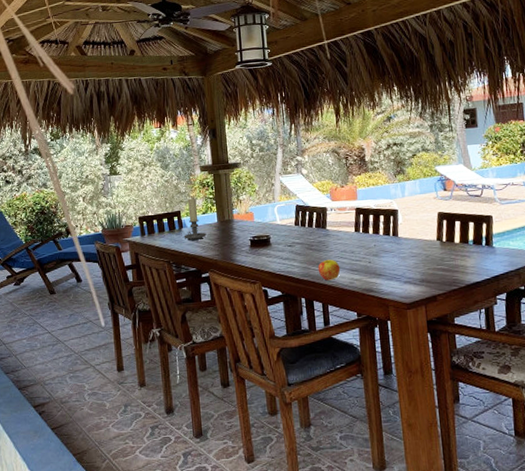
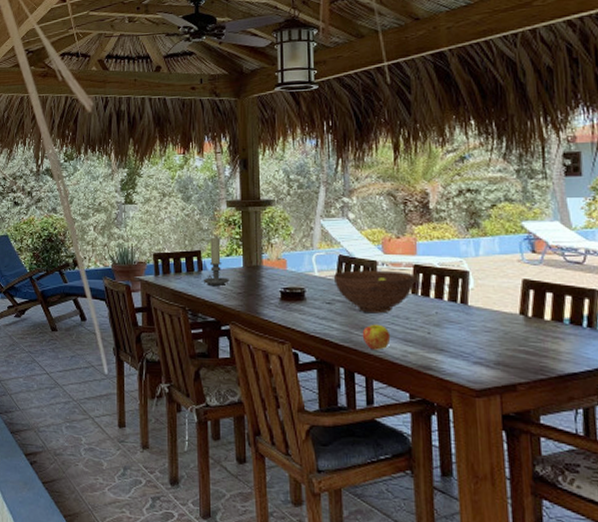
fruit bowl: none [292,214,357,251] -> present [333,270,415,314]

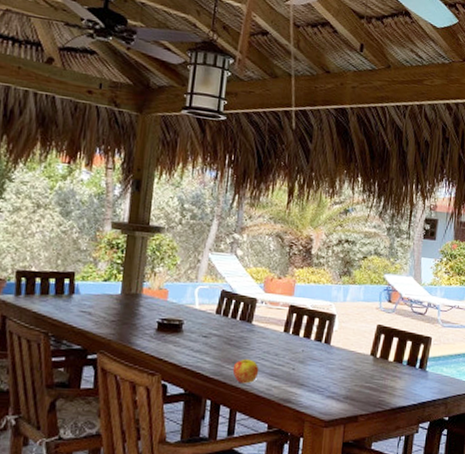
candle holder: present [203,237,230,285] -> none [73,259,104,312]
fruit bowl: present [333,270,415,314] -> none [213,306,289,349]

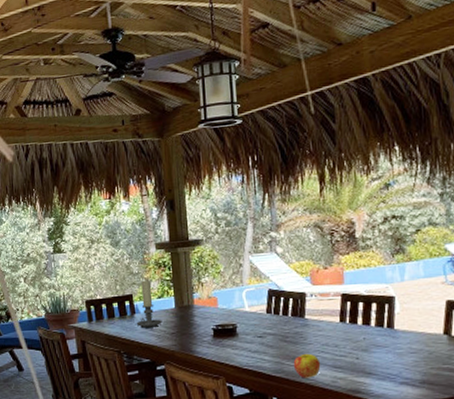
candle holder: none [73,259,104,312] -> present [136,280,162,328]

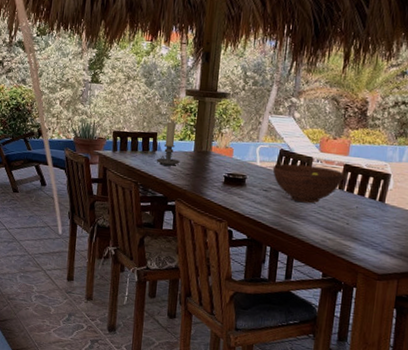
fruit bowl: none [263,301,343,344] -> present [272,163,344,204]
apple: present [293,353,321,378] -> none [290,212,315,234]

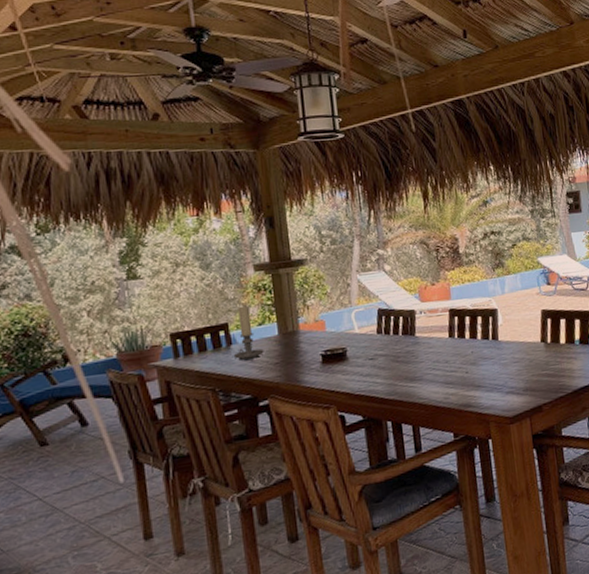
fruit bowl: present [272,163,344,204] -> none [374,317,452,363]

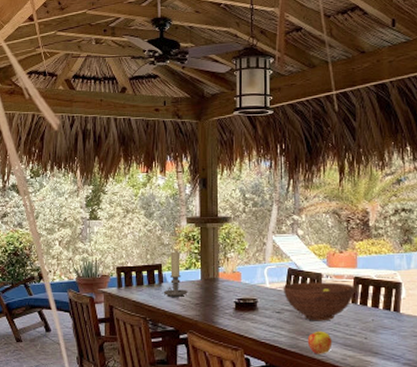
fruit bowl: none [374,317,452,363] -> present [283,282,355,321]
apple: none [406,371,433,398] -> present [307,331,333,354]

